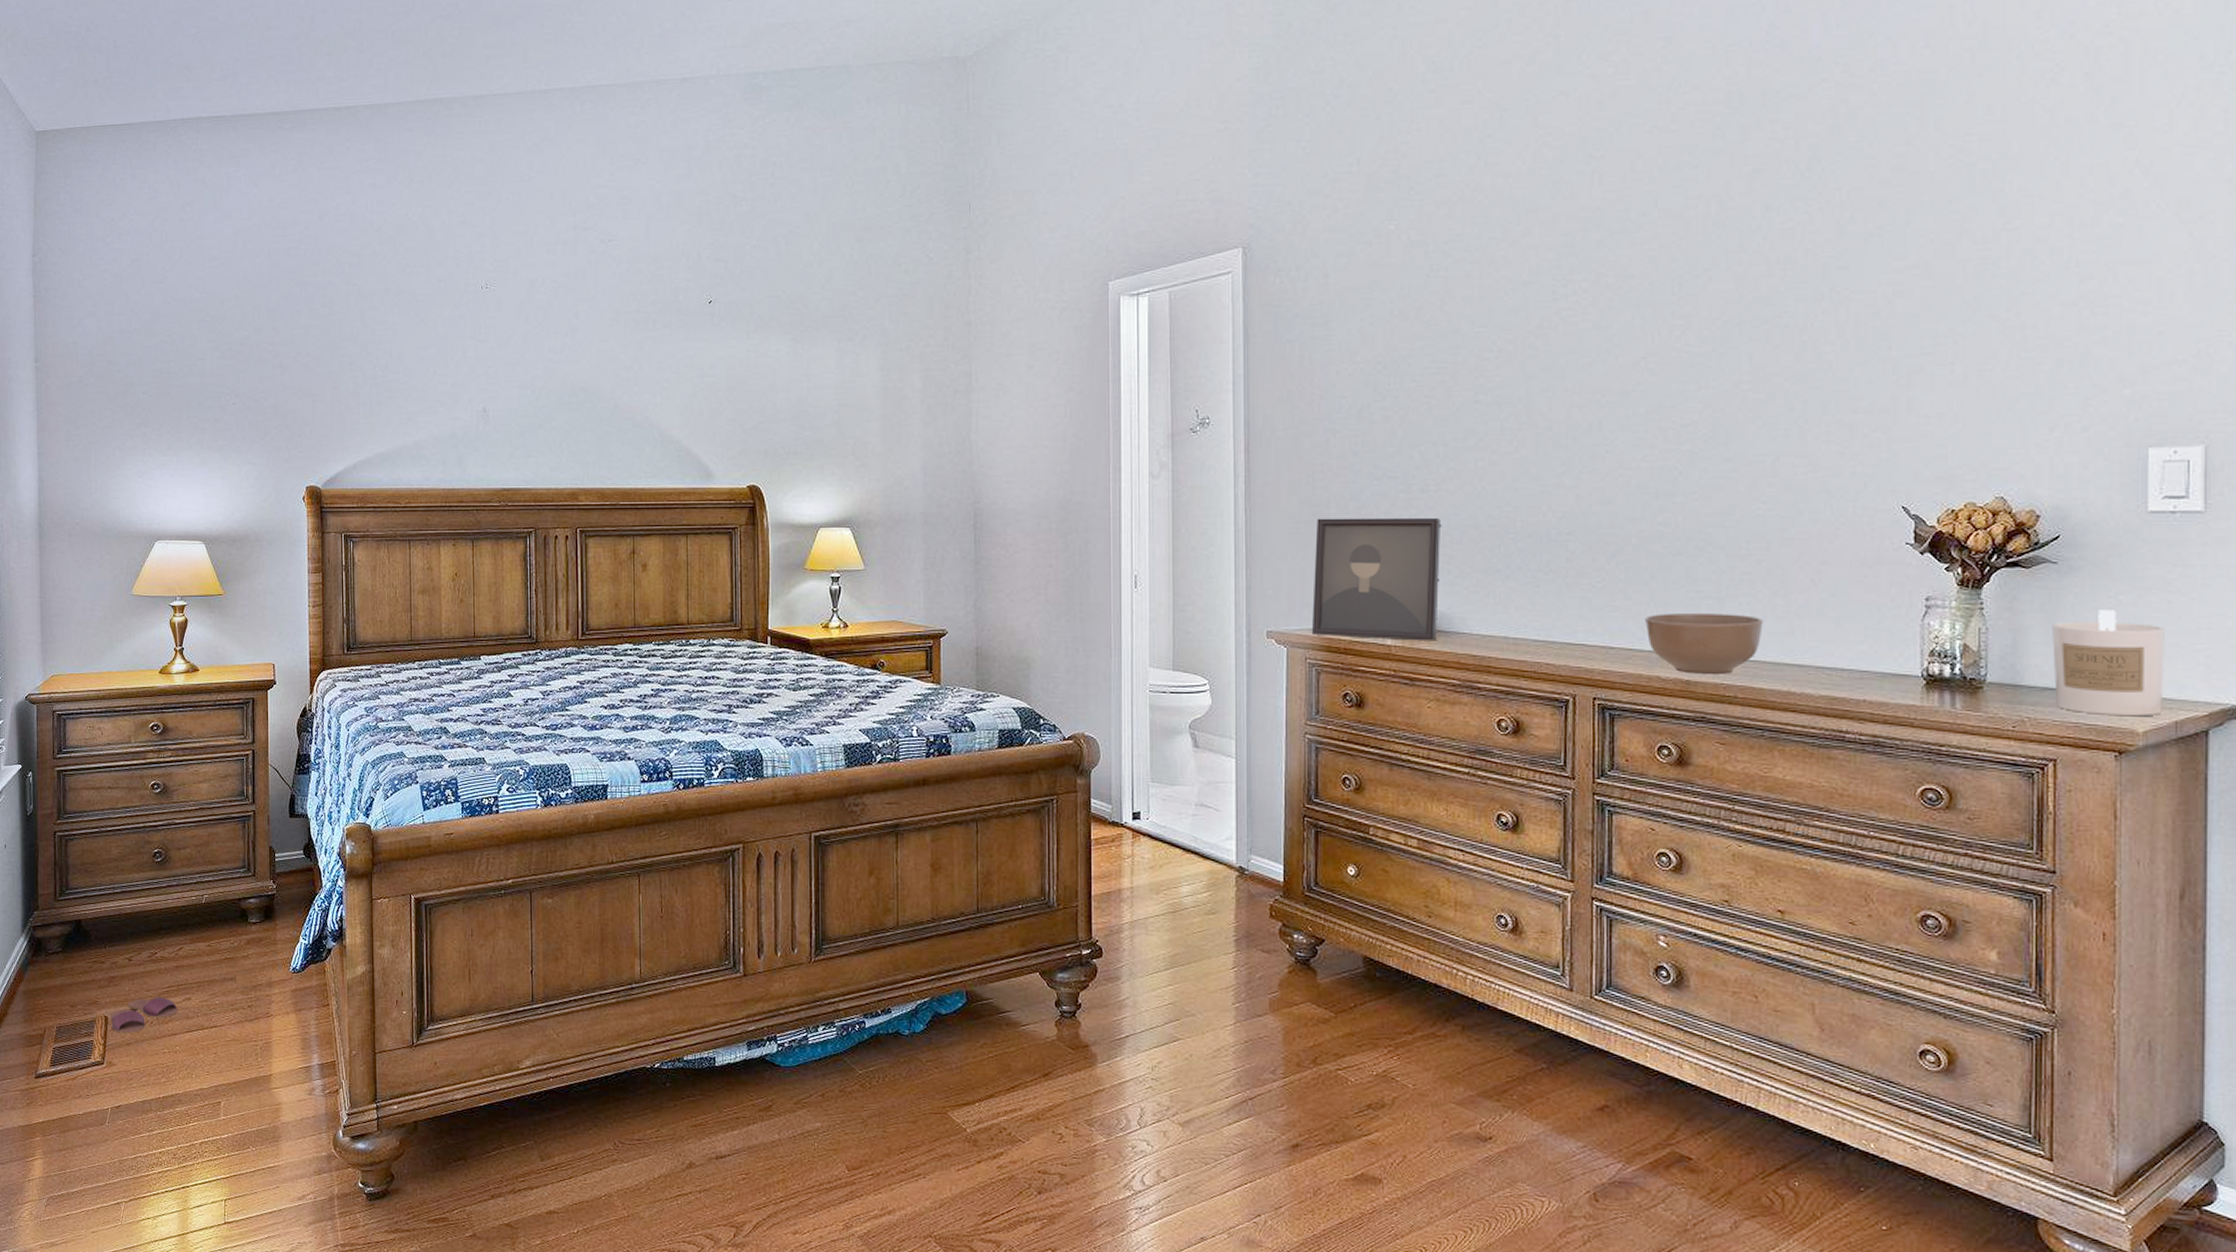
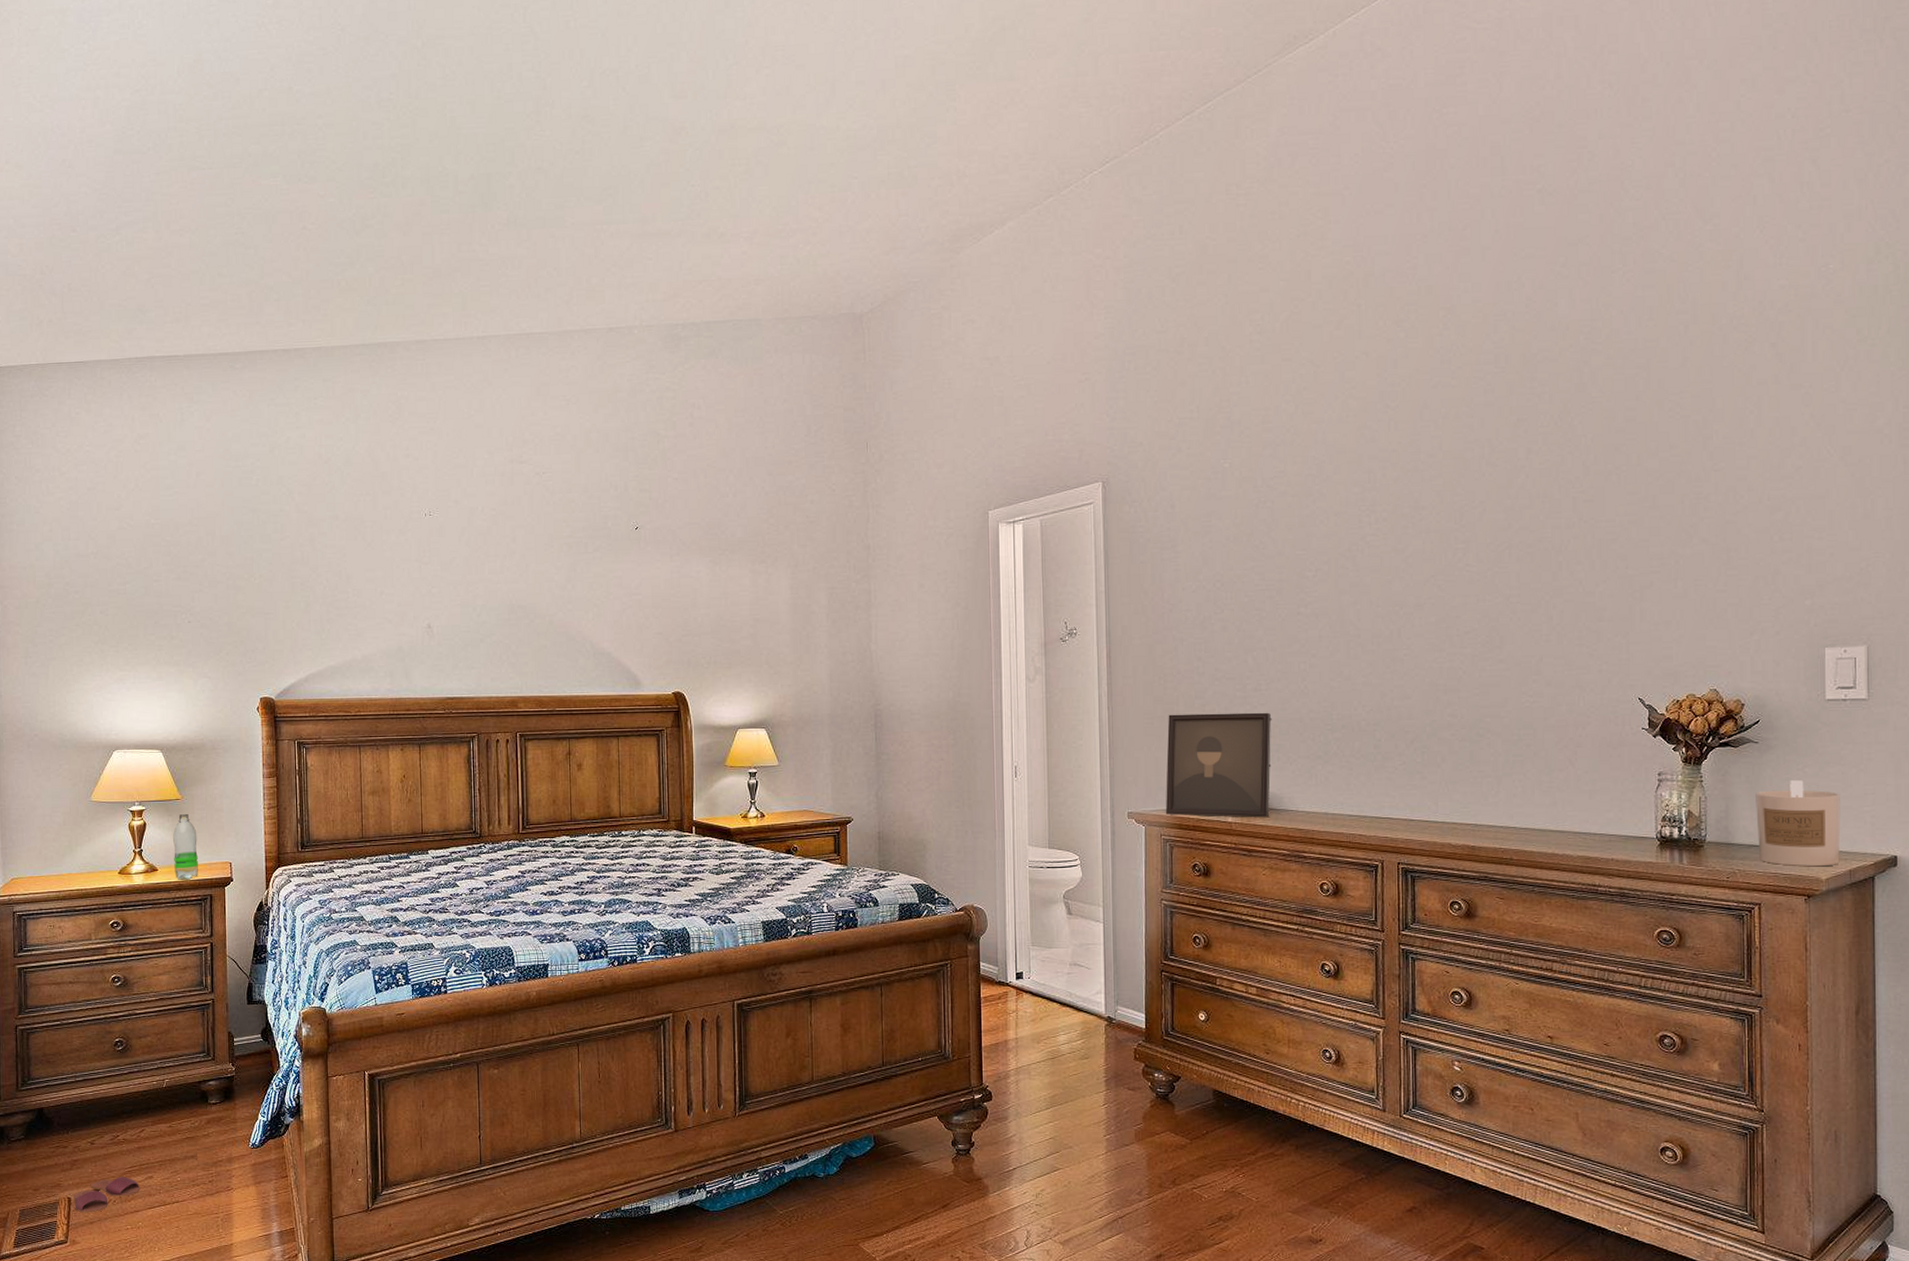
bottle: none [214,610,241,682] -> present [172,813,199,880]
bowl: present [1645,614,1763,674] -> none [1438,789,1532,840]

